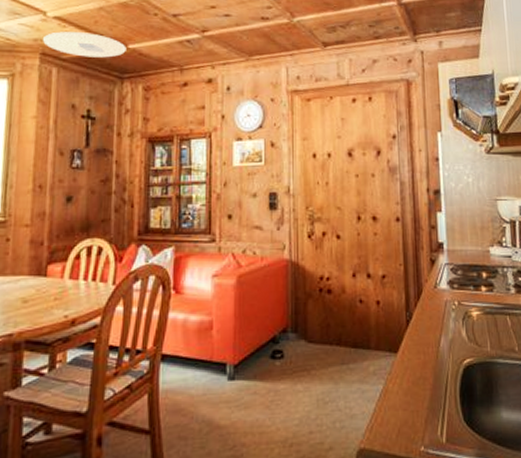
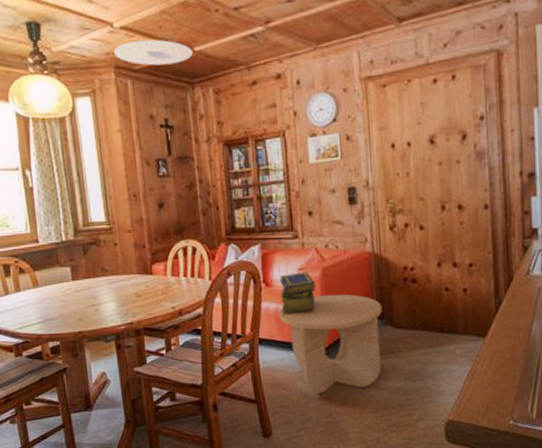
side table: none [187,304,297,421] -> present [279,294,383,394]
stack of books: none [190,278,230,328] -> present [279,271,317,316]

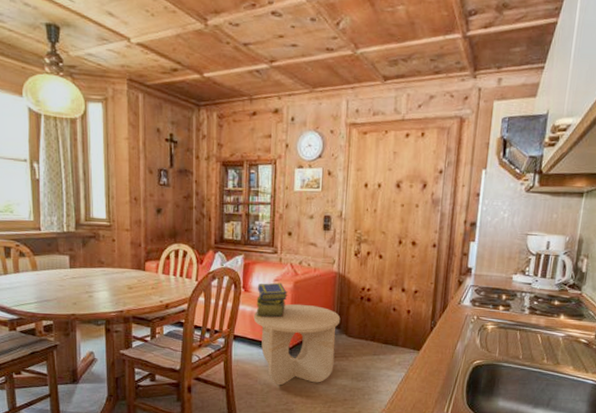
ceiling light: present [113,39,193,66] -> none [128,58,202,86]

